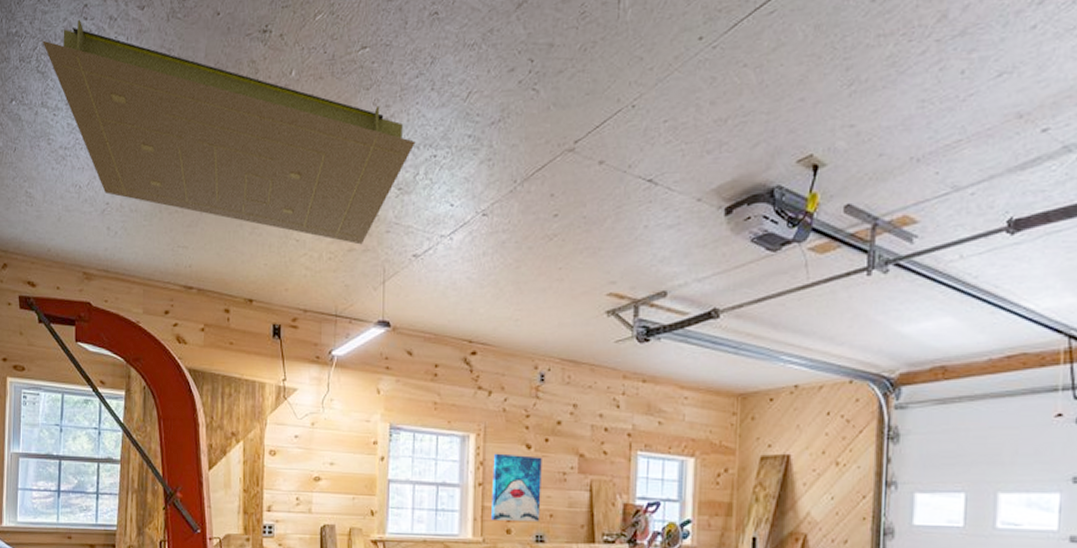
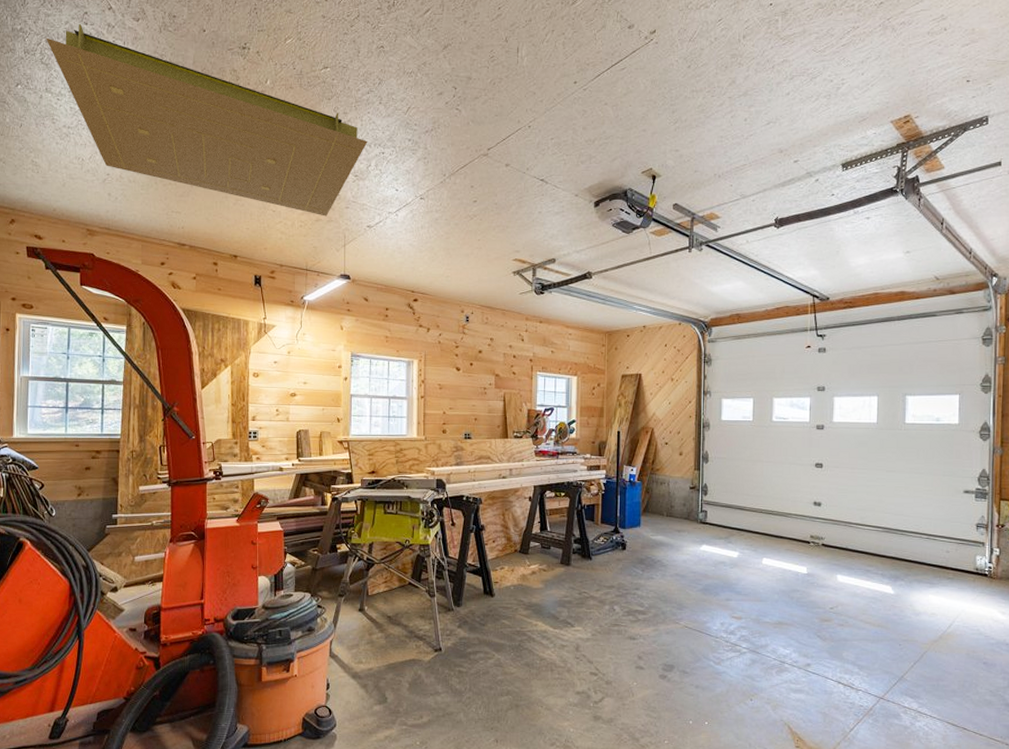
wall art: present [492,453,542,521] -> none [431,374,468,424]

